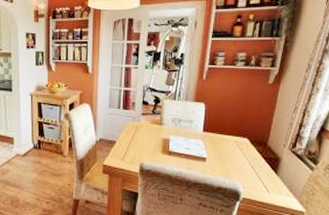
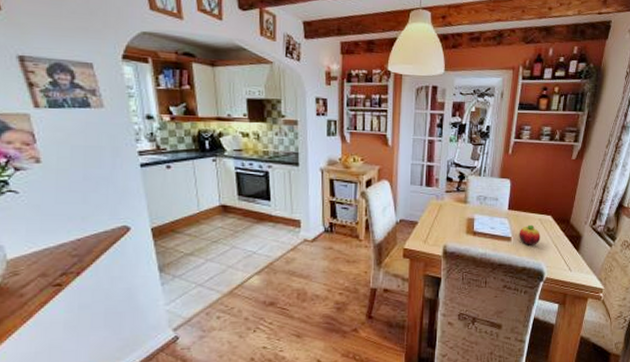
fruit: none [214,146,236,166] -> present [519,224,540,245]

